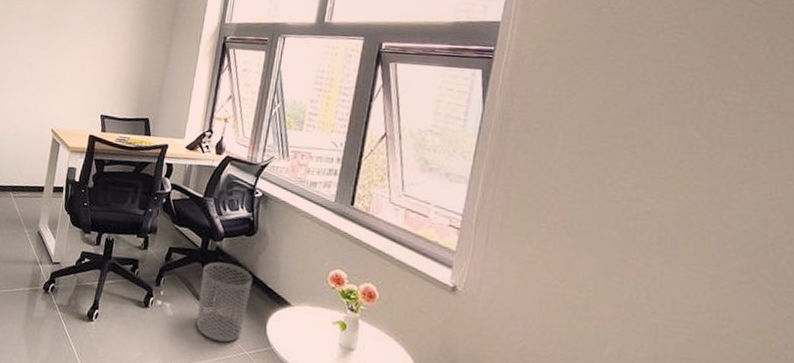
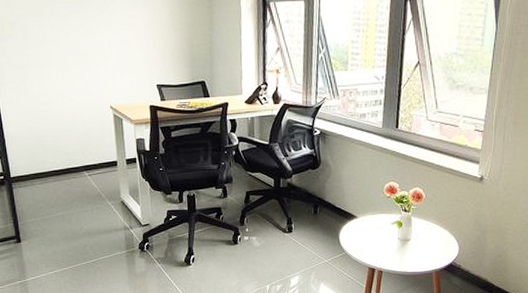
waste bin: present [196,261,253,342] -> none [279,195,323,257]

